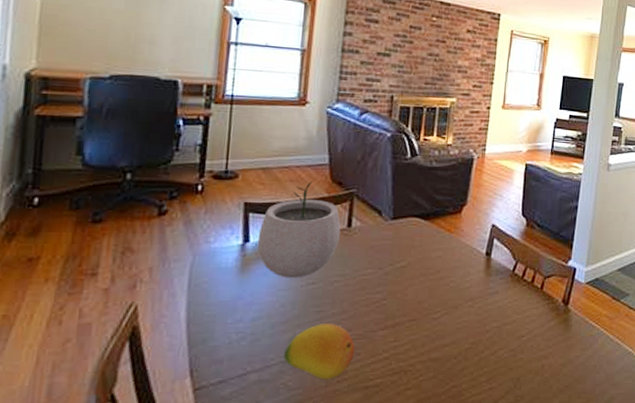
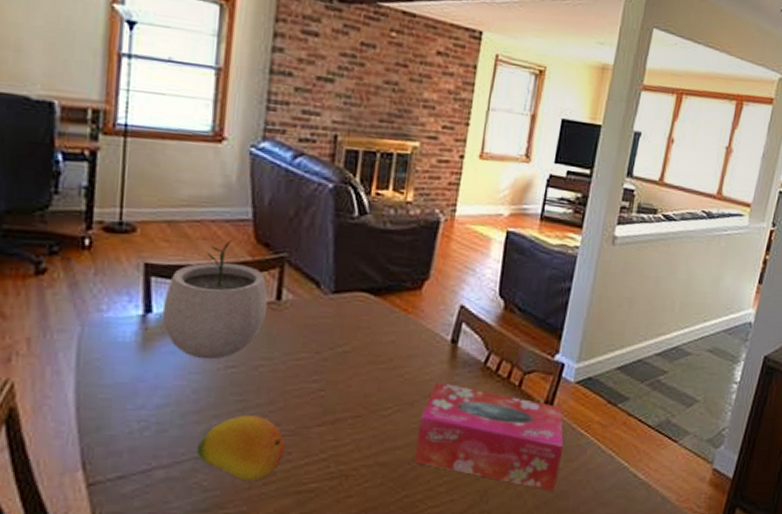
tissue box: none [460,288,580,377] -> present [414,382,564,492]

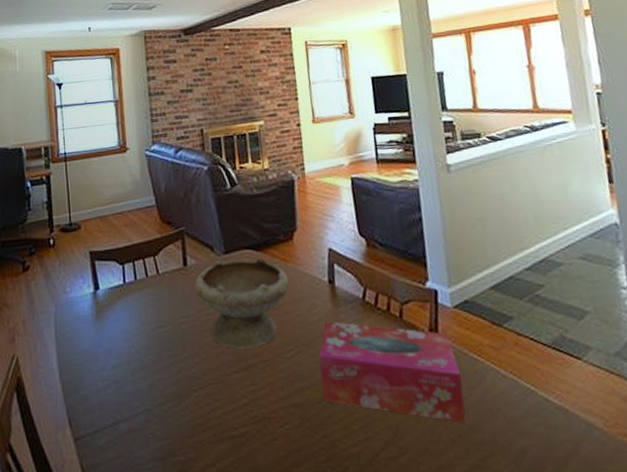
plant pot: present [162,240,269,360] -> none [106,224,179,323]
fruit: present [197,415,285,481] -> none [147,368,214,429]
bowl: none [285,299,406,401] -> present [194,256,290,349]

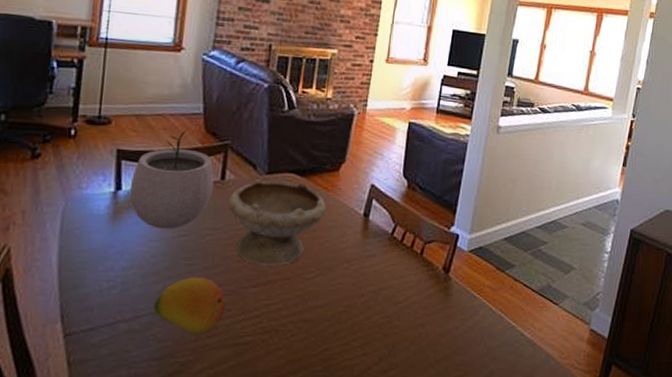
plant pot: none [106,224,179,323] -> present [129,131,215,229]
fruit: none [147,368,214,429] -> present [154,277,226,334]
tissue box: present [319,321,466,424] -> none [333,250,460,348]

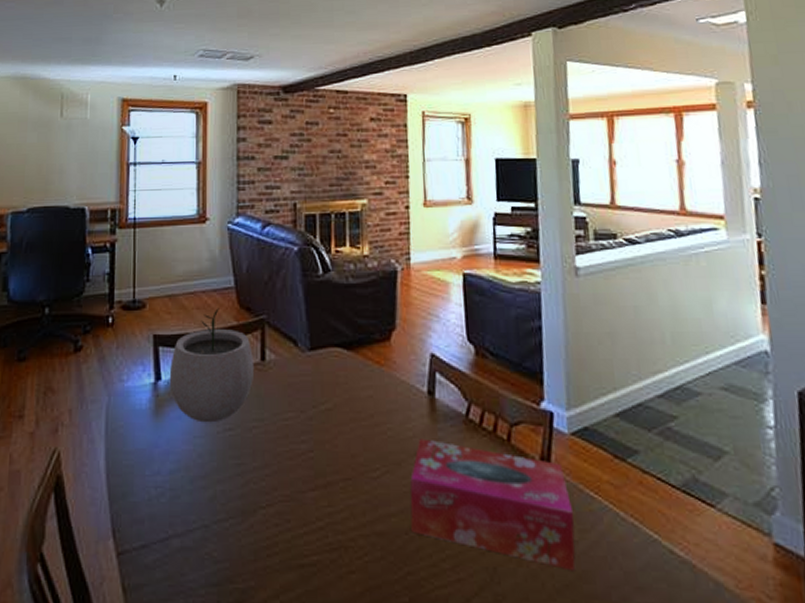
fruit: present [154,277,226,334] -> none [206,480,283,552]
bowl: present [228,179,326,266] -> none [271,356,382,463]
tissue box: none [333,250,460,348] -> present [410,438,576,571]

